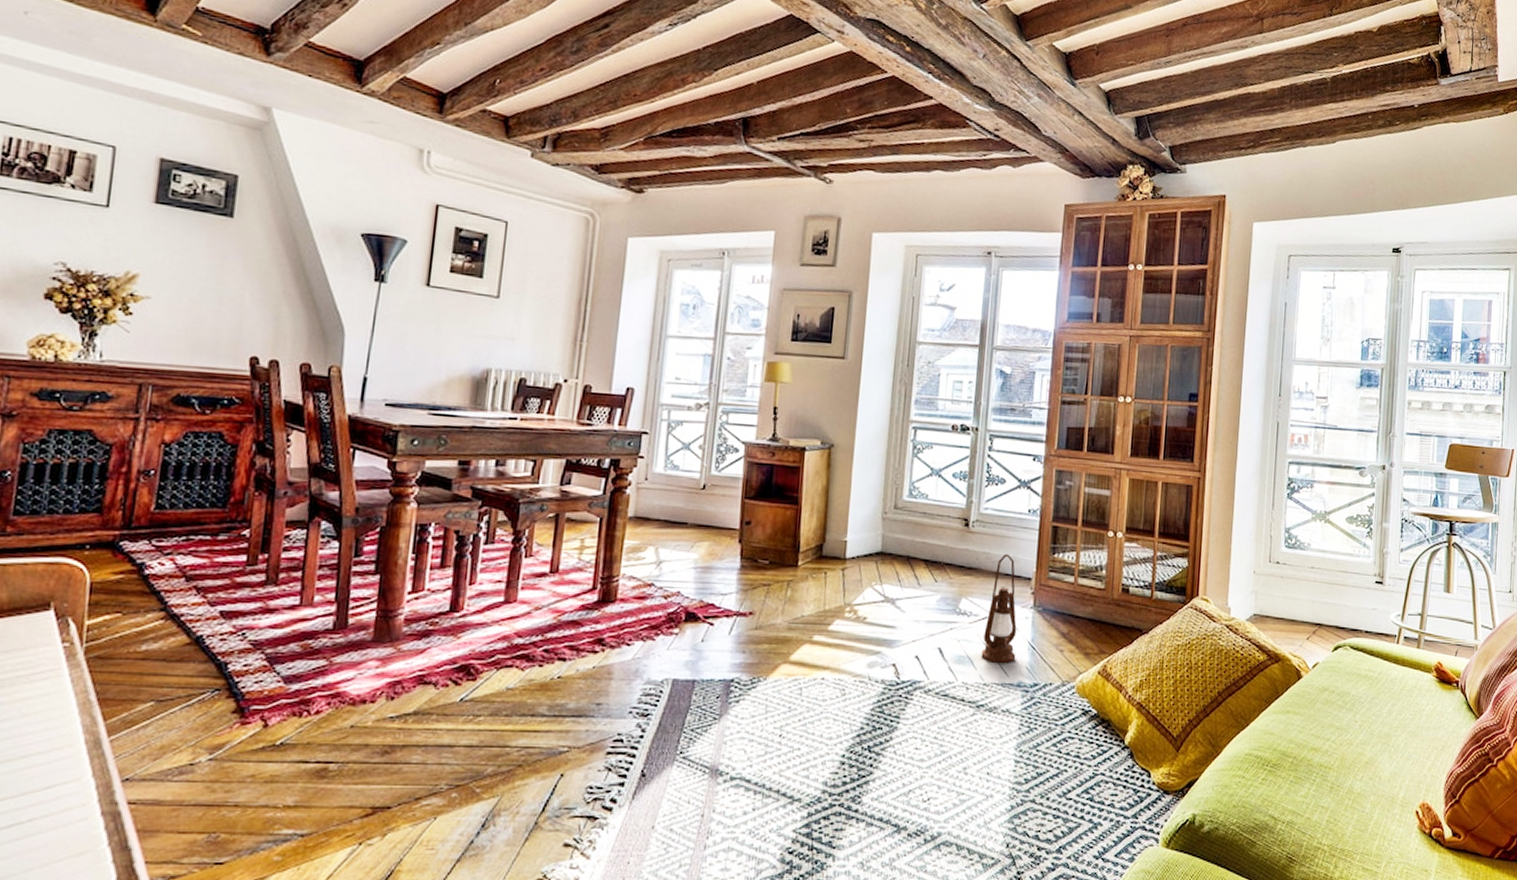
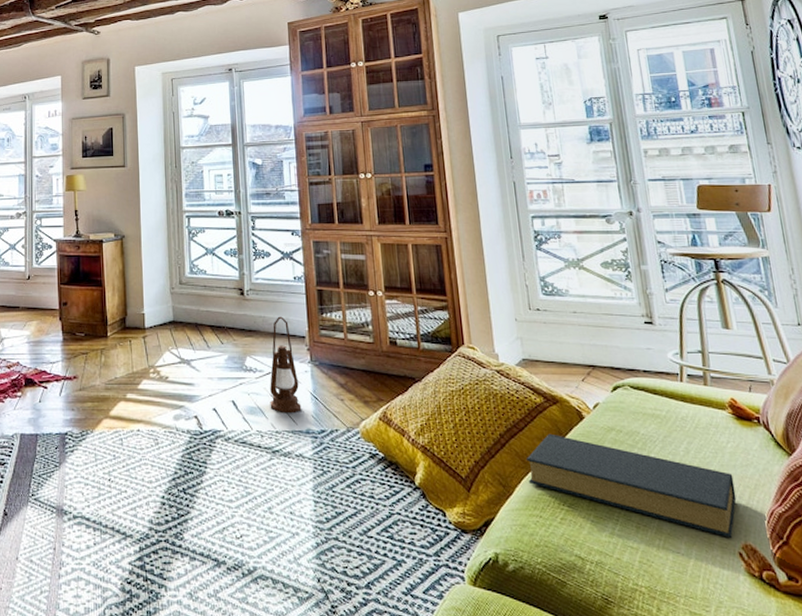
hardback book: none [1237,692,1425,797] -> present [526,433,737,537]

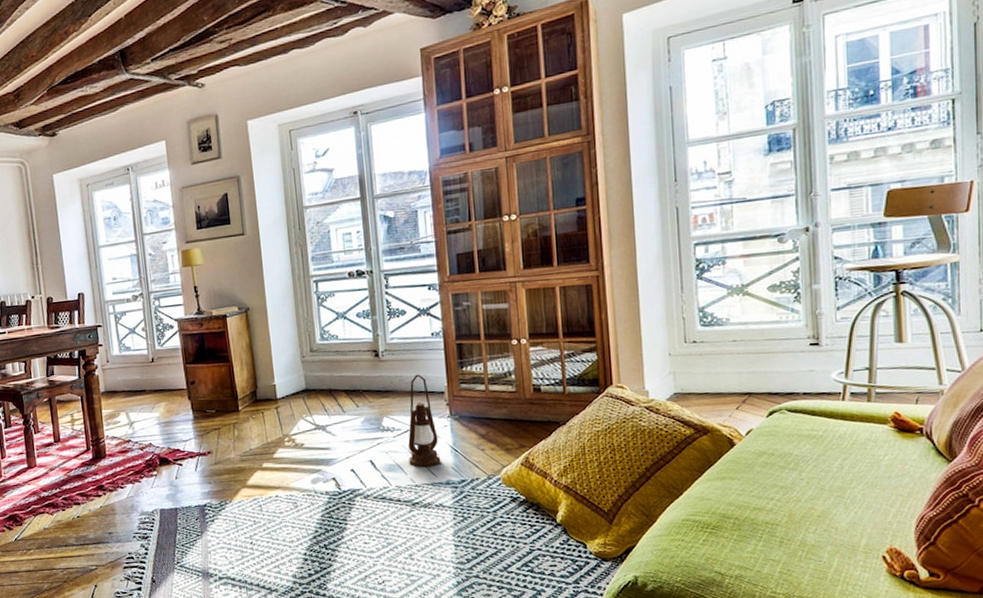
hardback book: present [526,433,737,537] -> none [671,462,887,544]

